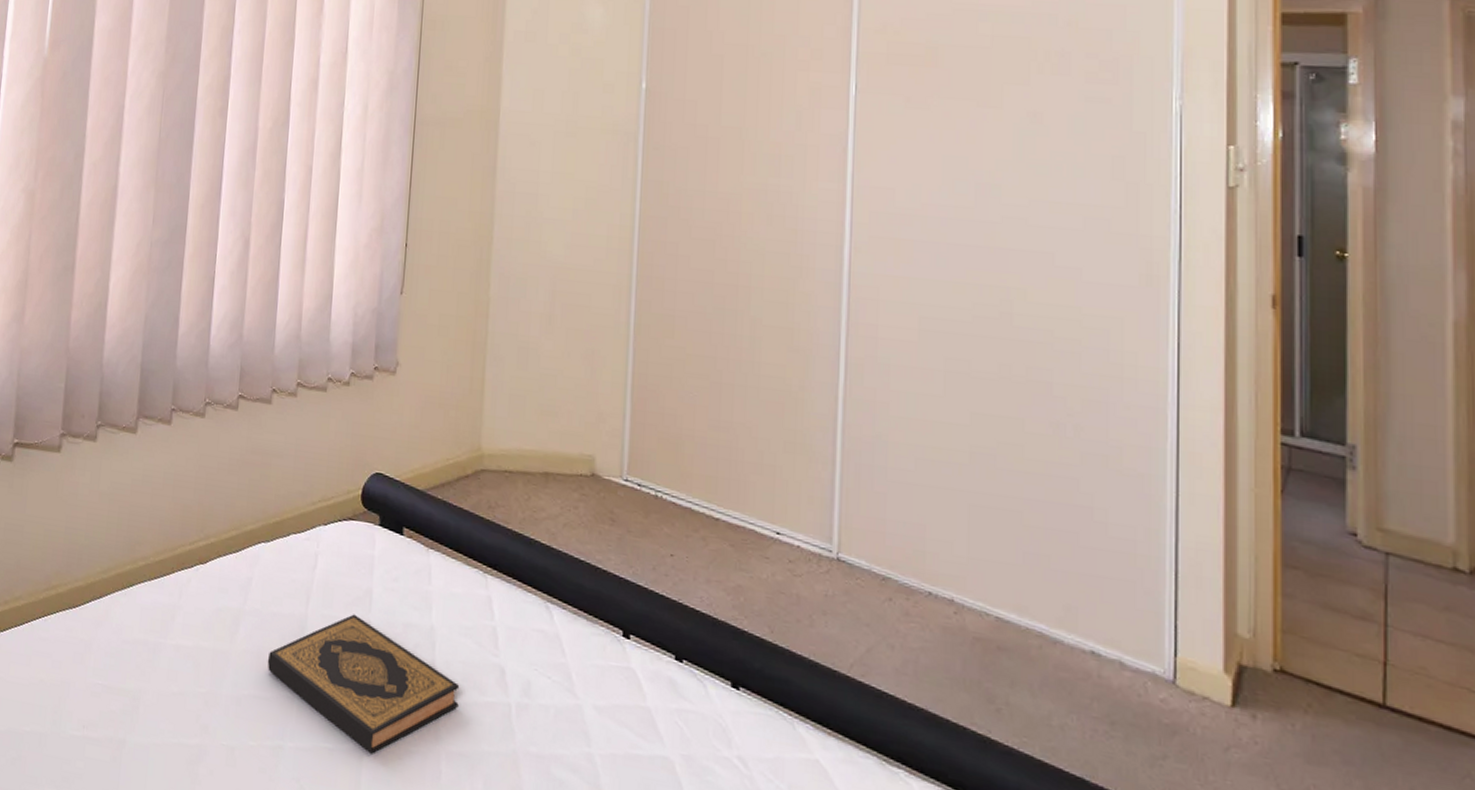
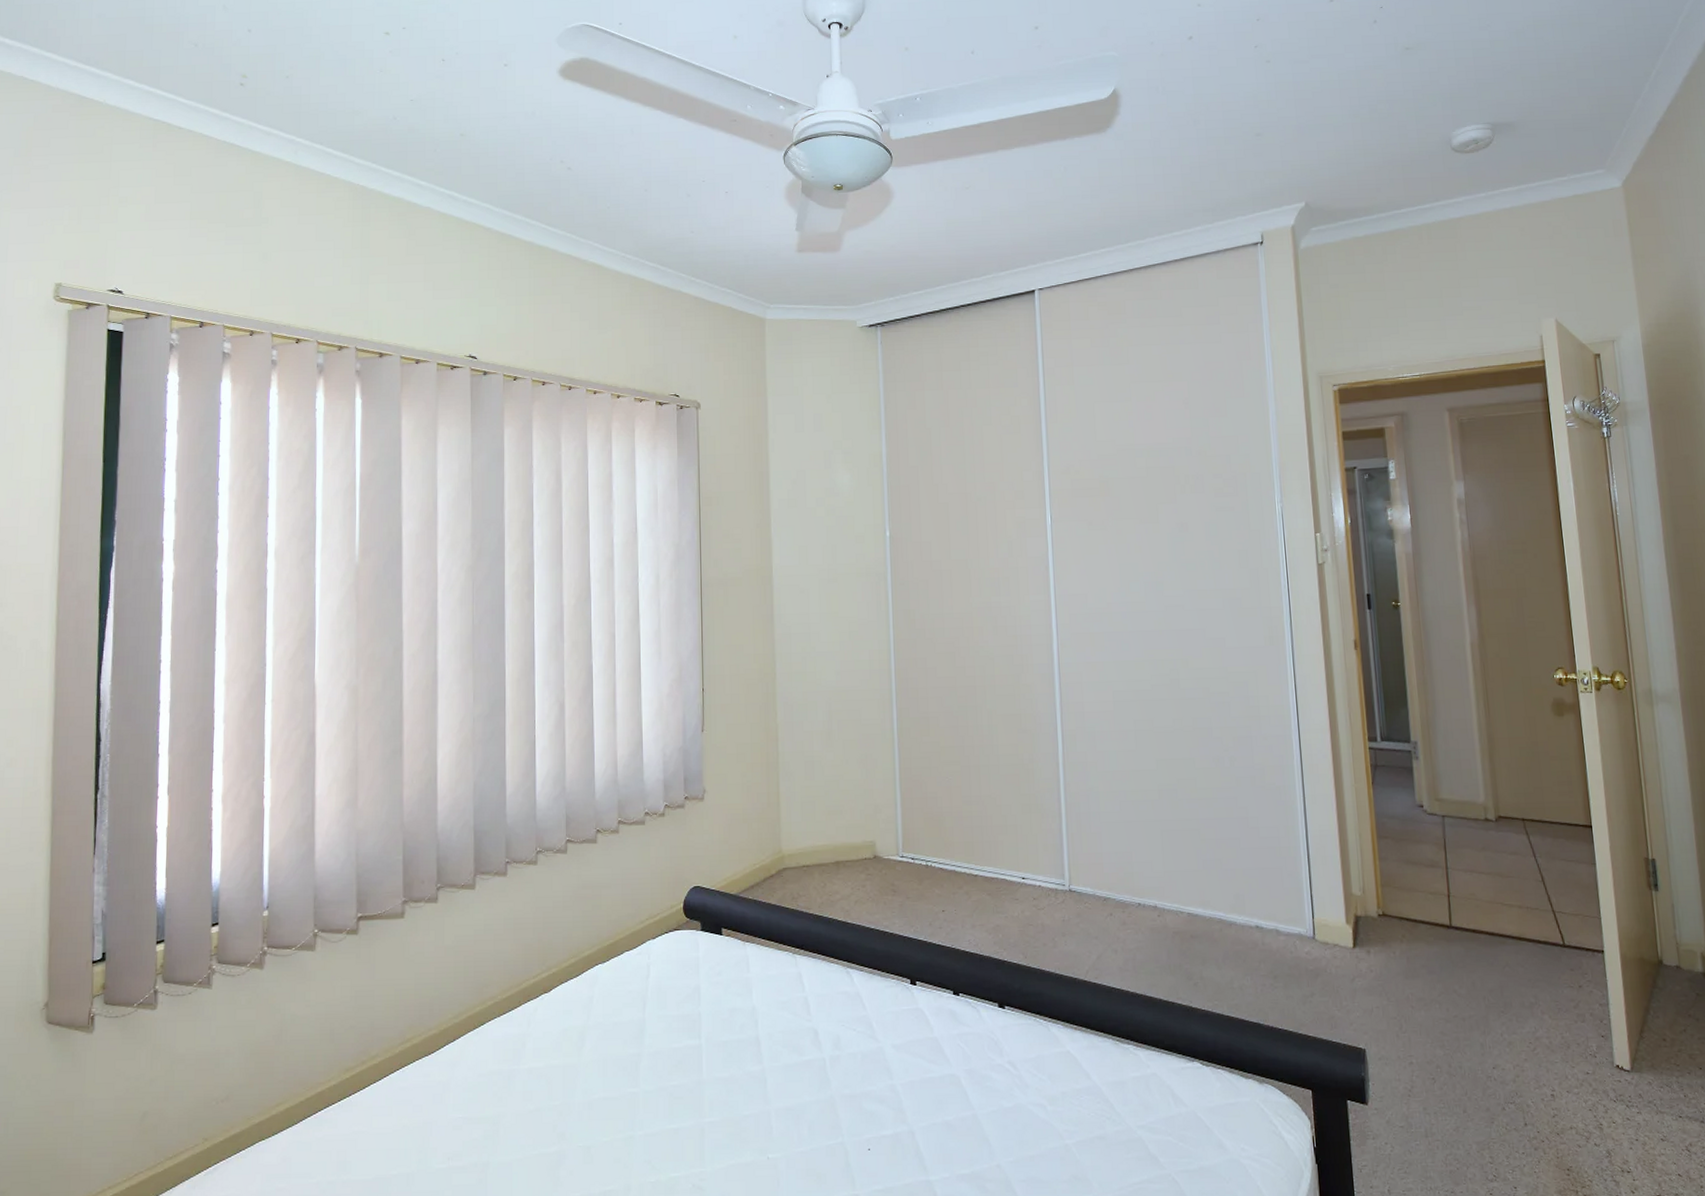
hardback book: present [267,614,460,754] -> none [613,1010,782,1125]

